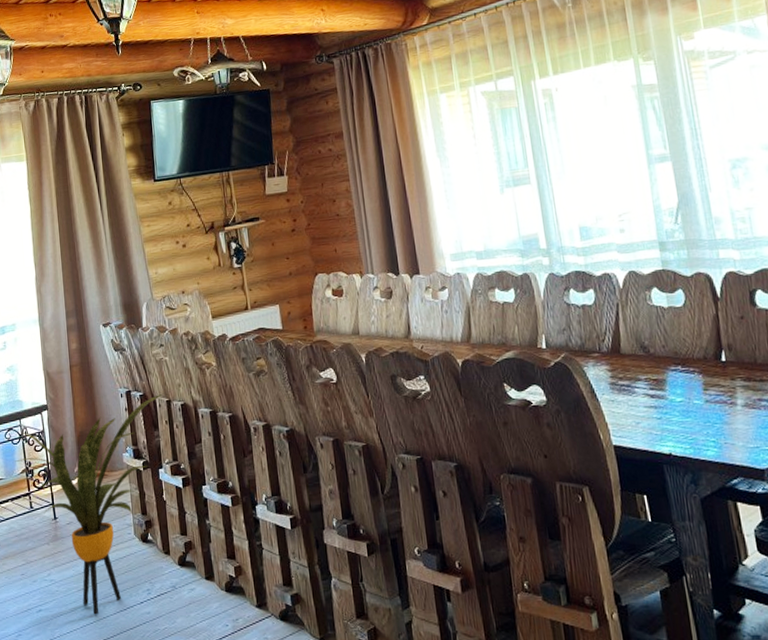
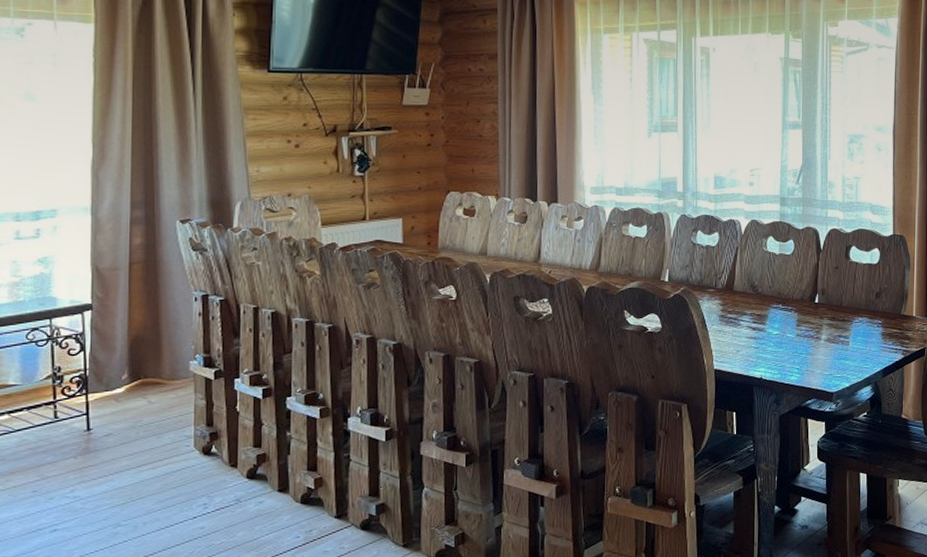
house plant: present [14,393,163,615] -> none [36,299,250,532]

